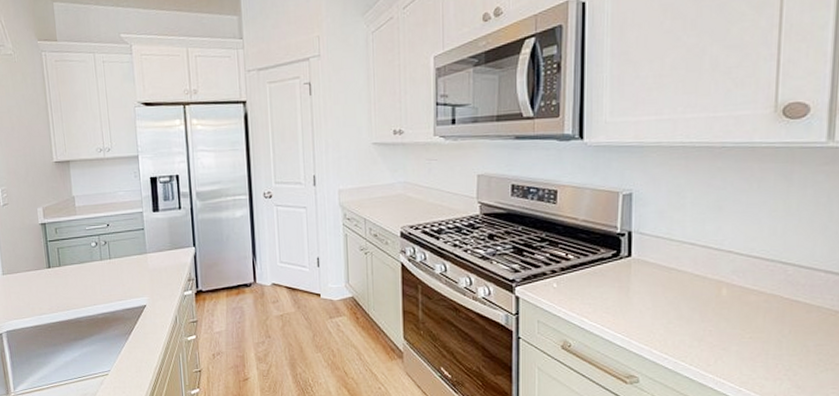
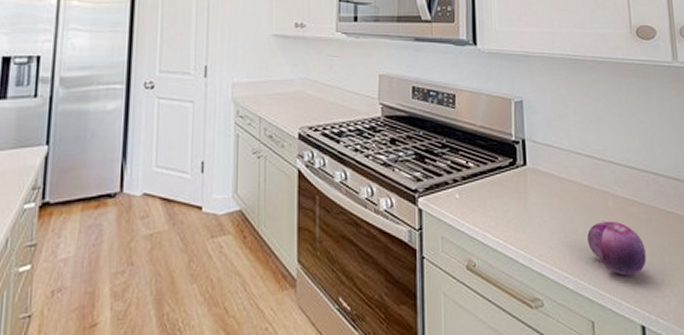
fruit: none [693,308,760,359] -> present [587,221,646,276]

